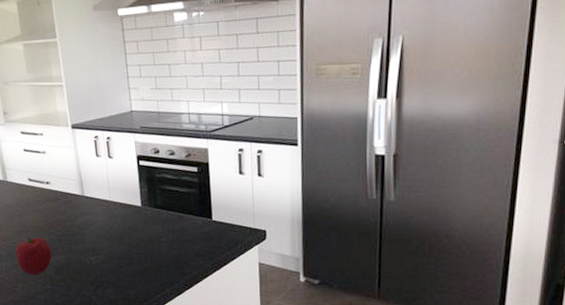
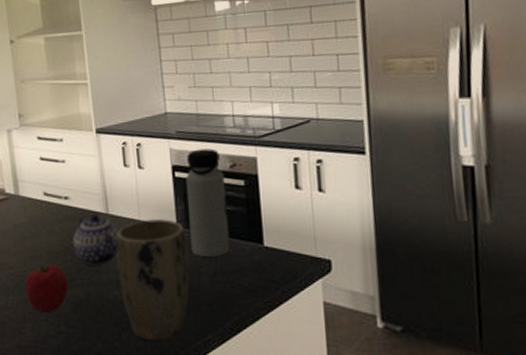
teapot: none [54,196,93,238] -> present [72,214,119,266]
plant pot: none [91,199,152,295] -> present [117,218,190,341]
water bottle: none [148,141,185,229] -> present [185,148,230,257]

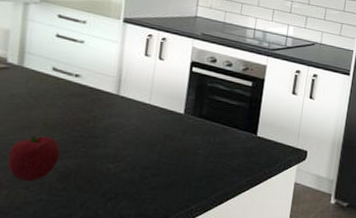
teapot: present [72,214,119,266] -> none [73,94,126,141]
plant pot: present [117,218,190,341] -> none [115,103,191,210]
water bottle: present [185,148,230,257] -> none [193,51,236,141]

